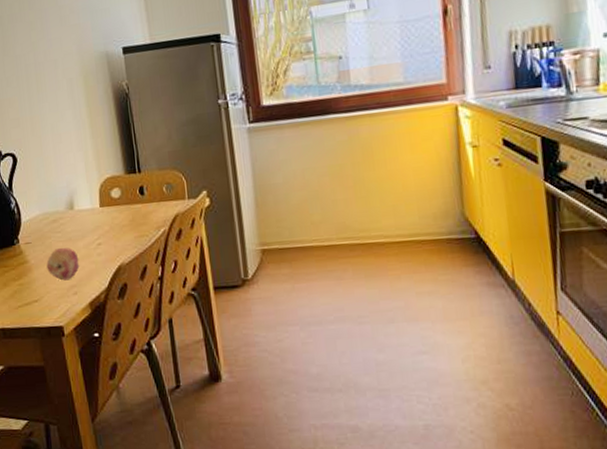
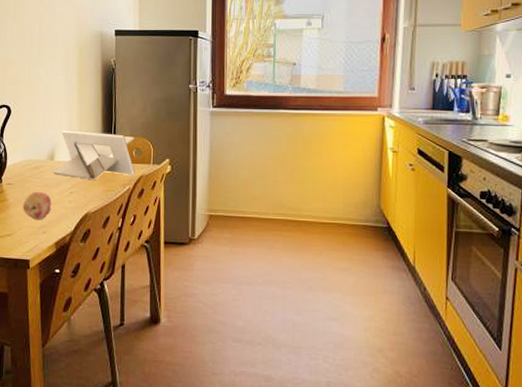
architectural model: none [75,169,169,227] -> present [53,130,135,181]

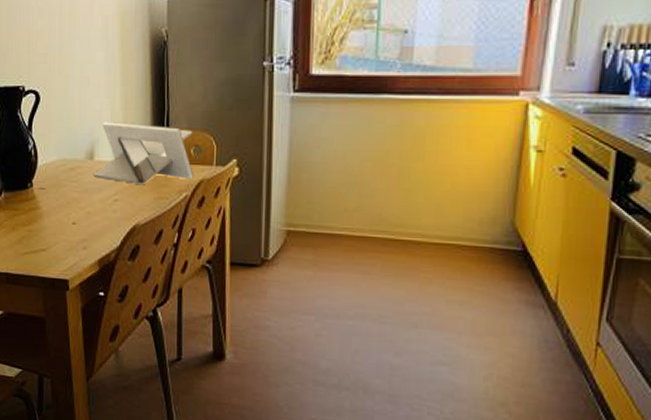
fruit: present [23,192,52,221] -> none [58,199,93,233]

